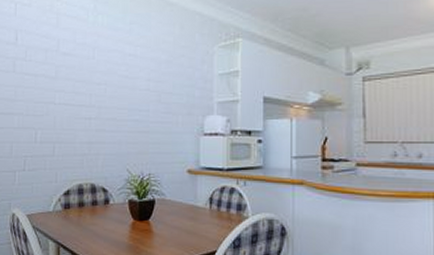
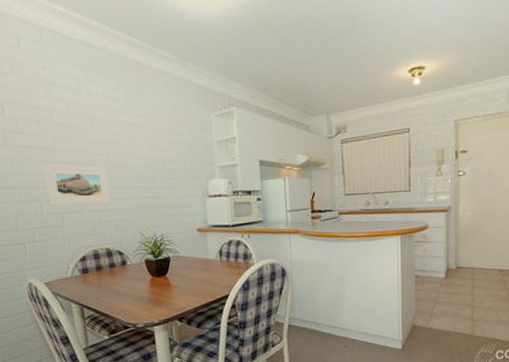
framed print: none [43,92,102,134] -> present [44,164,111,205]

